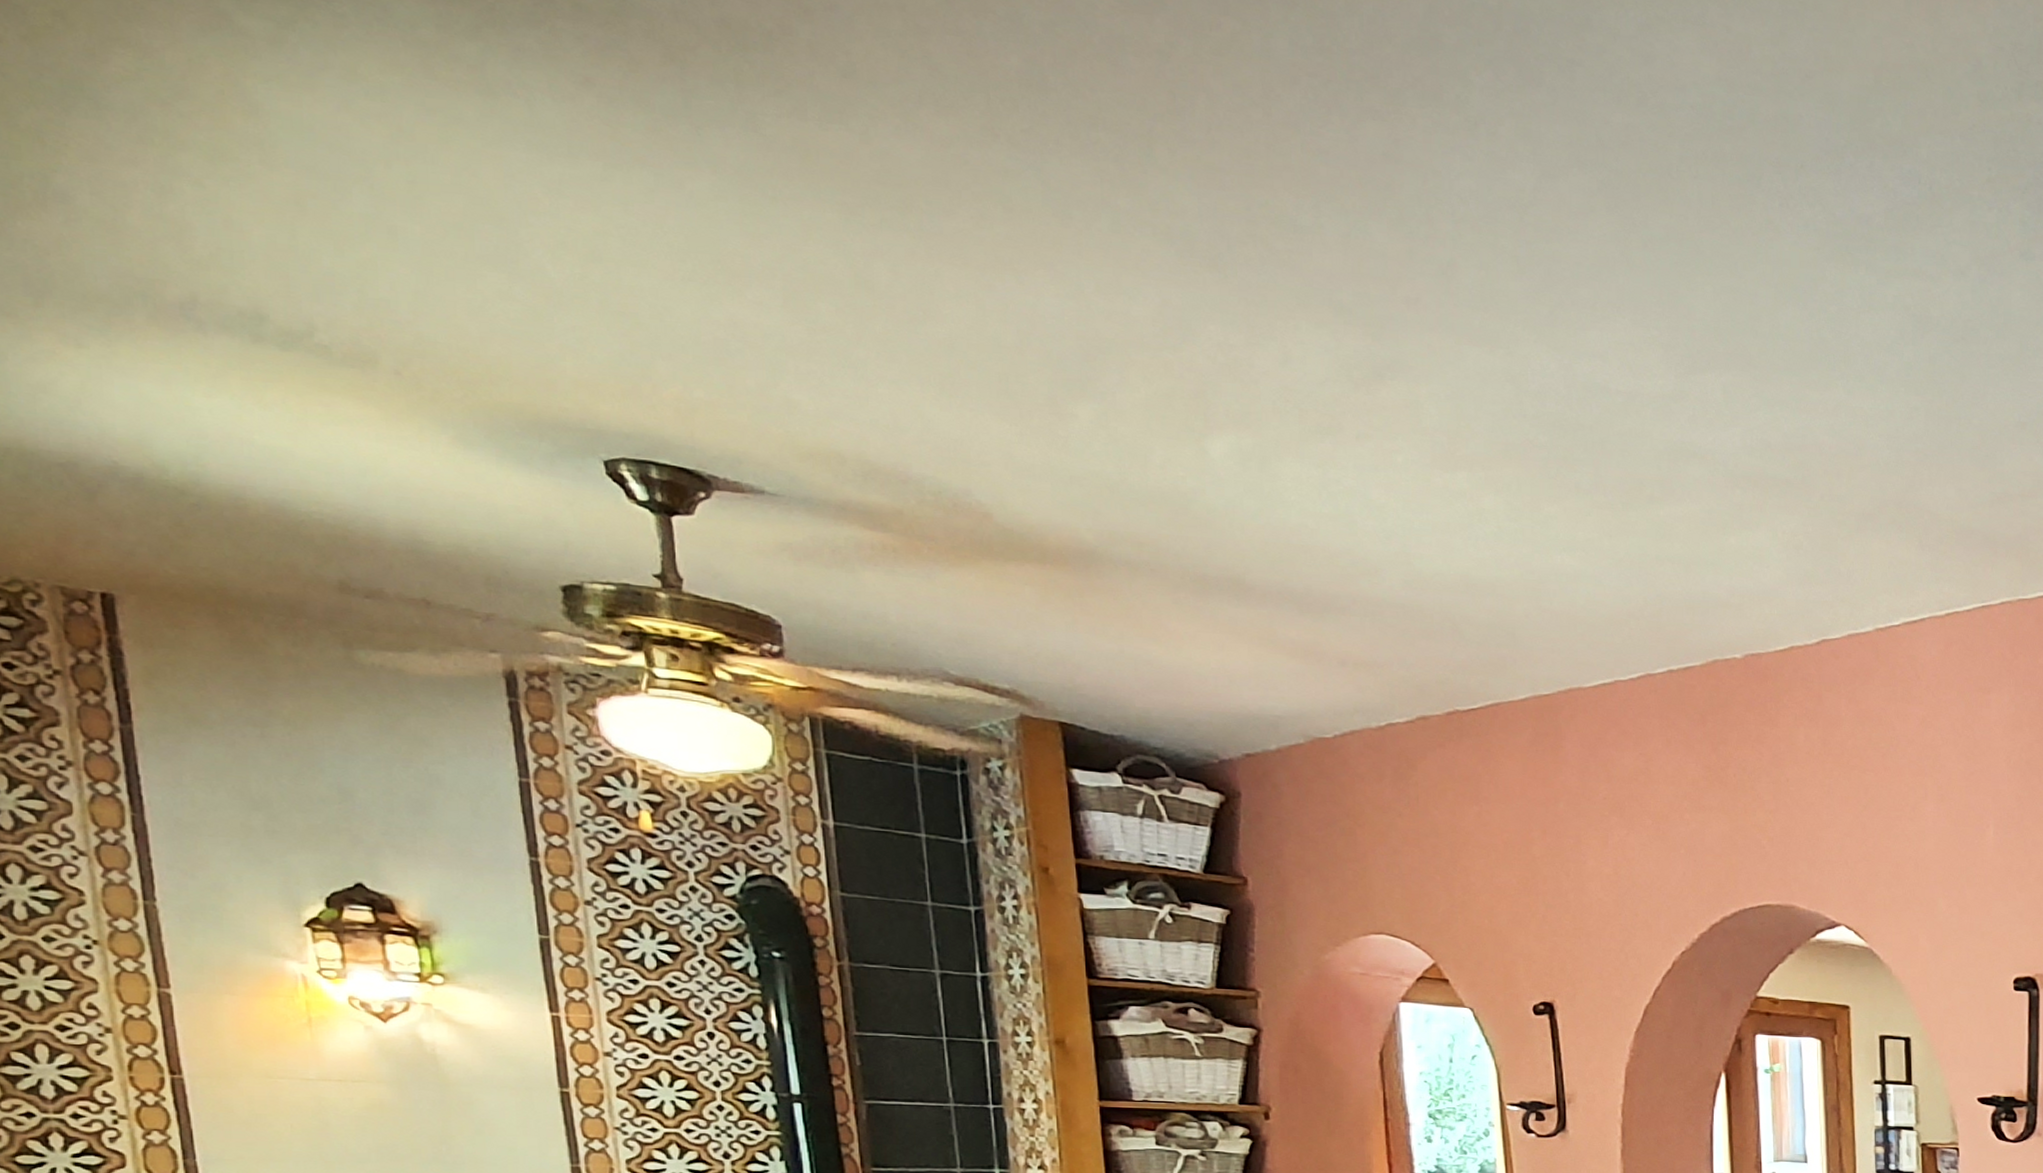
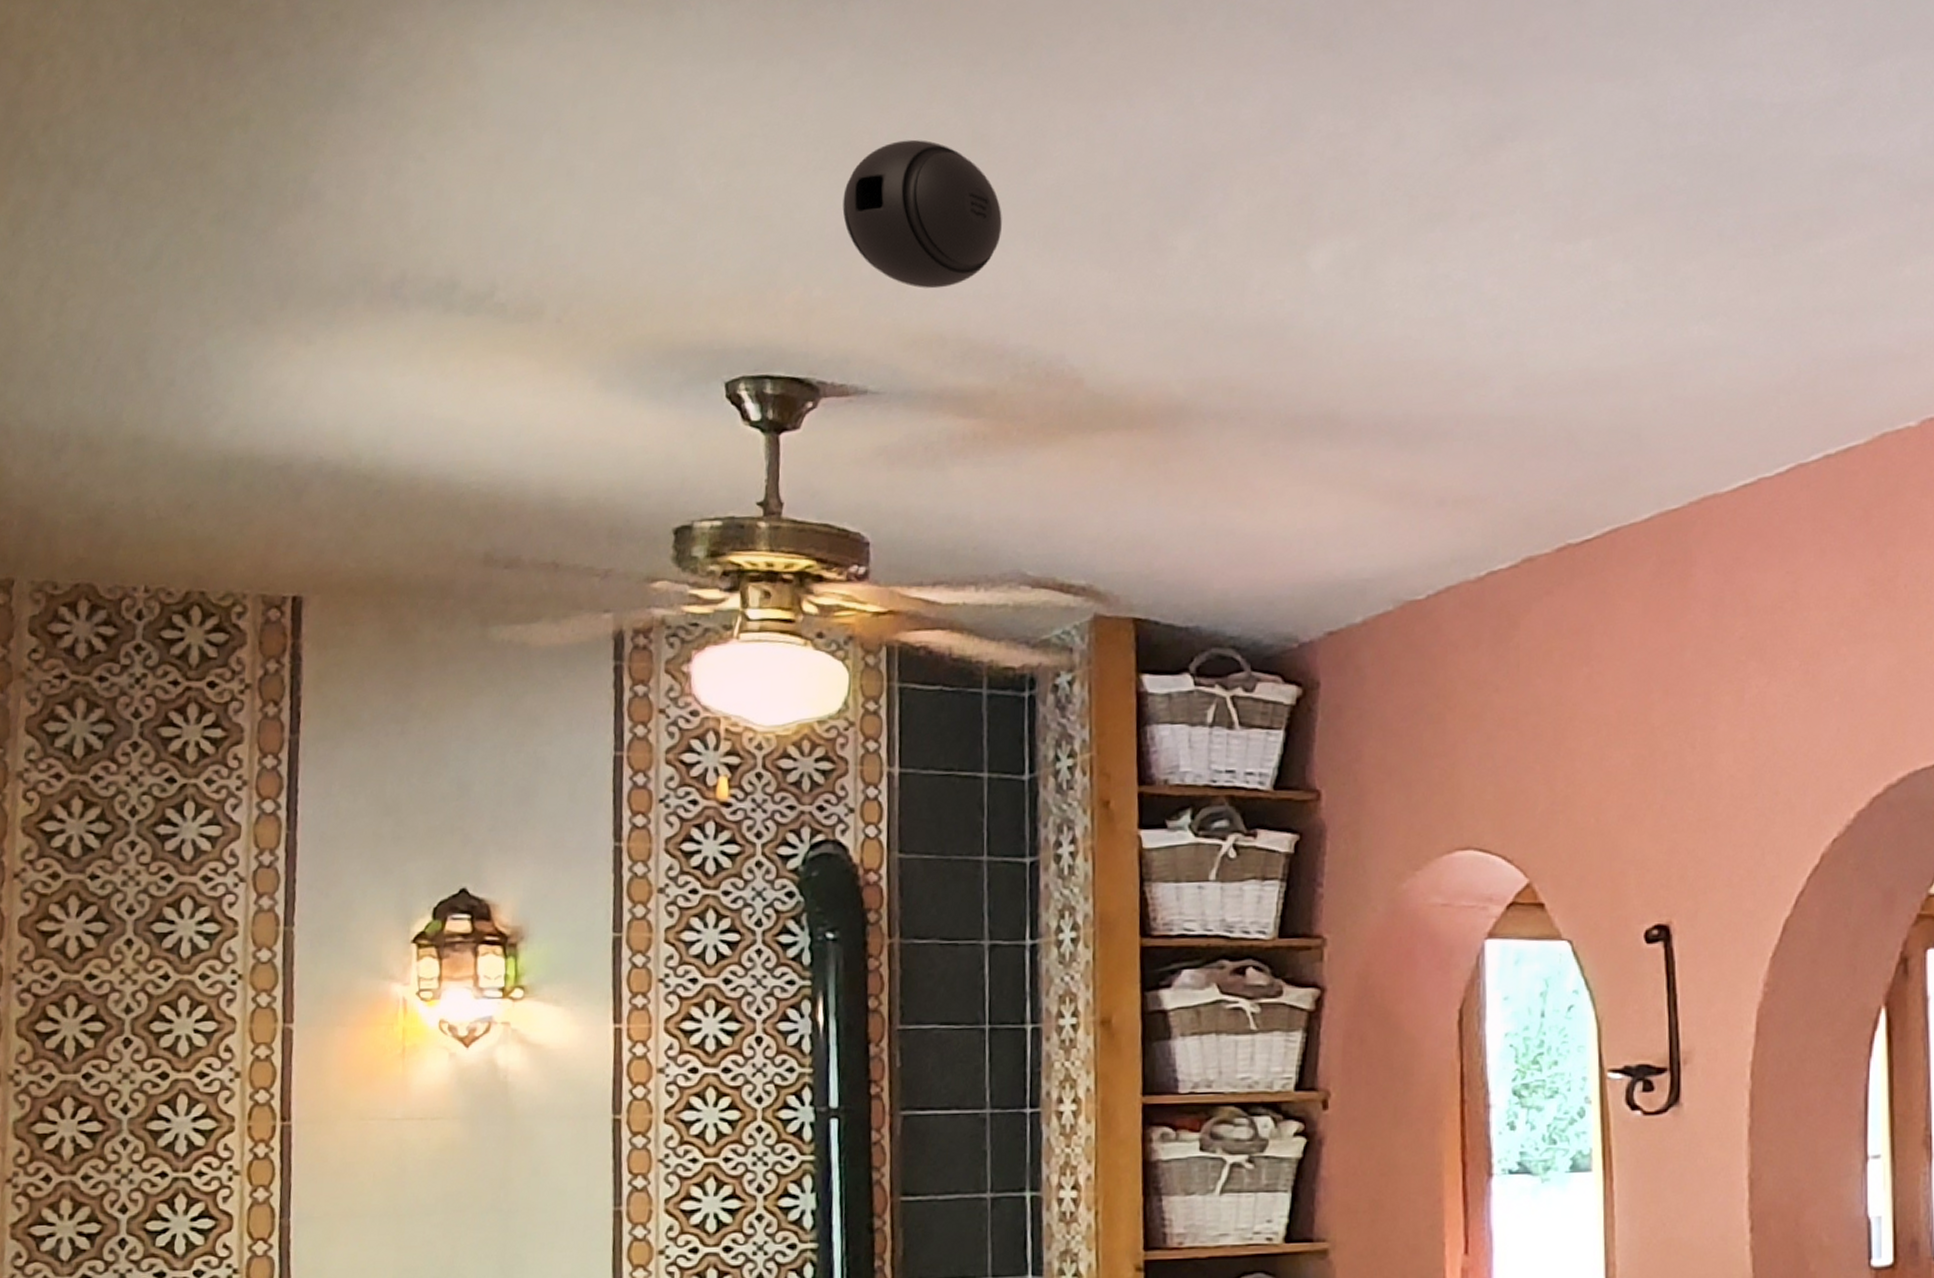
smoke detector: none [718,269,895,412] -> present [842,139,1002,289]

